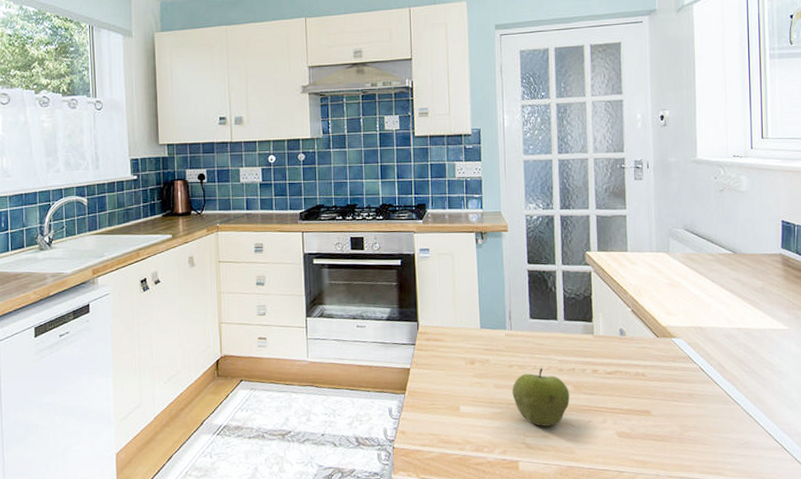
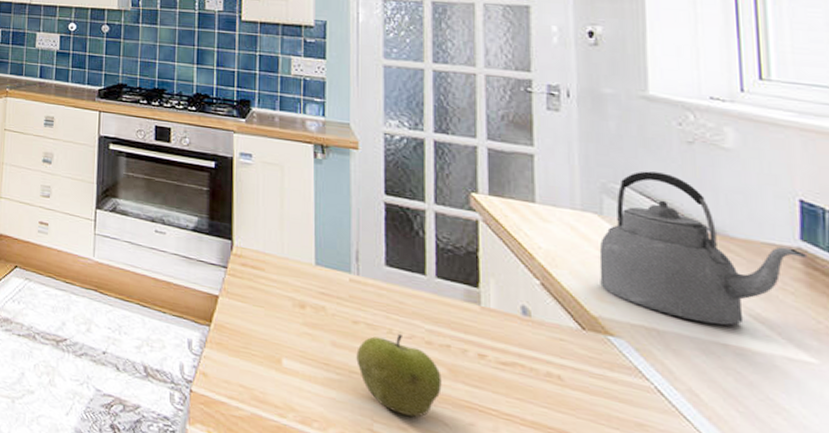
kettle: none [667,215,784,317] -> present [599,171,806,326]

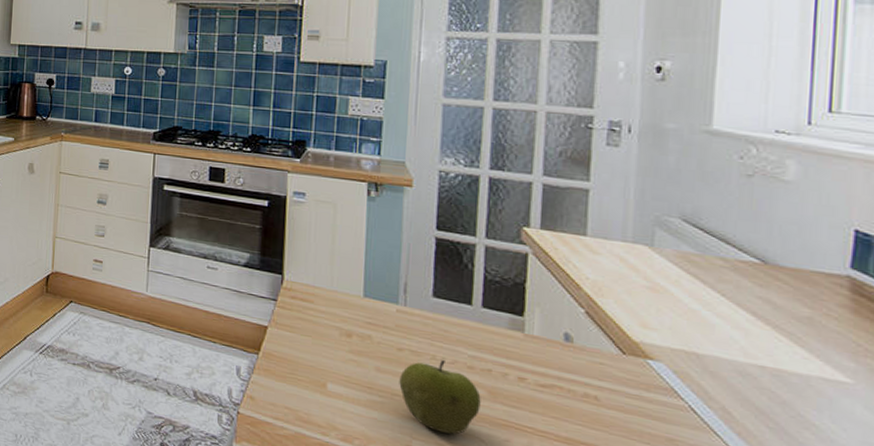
kettle: present [599,171,806,326] -> none [644,204,854,350]

